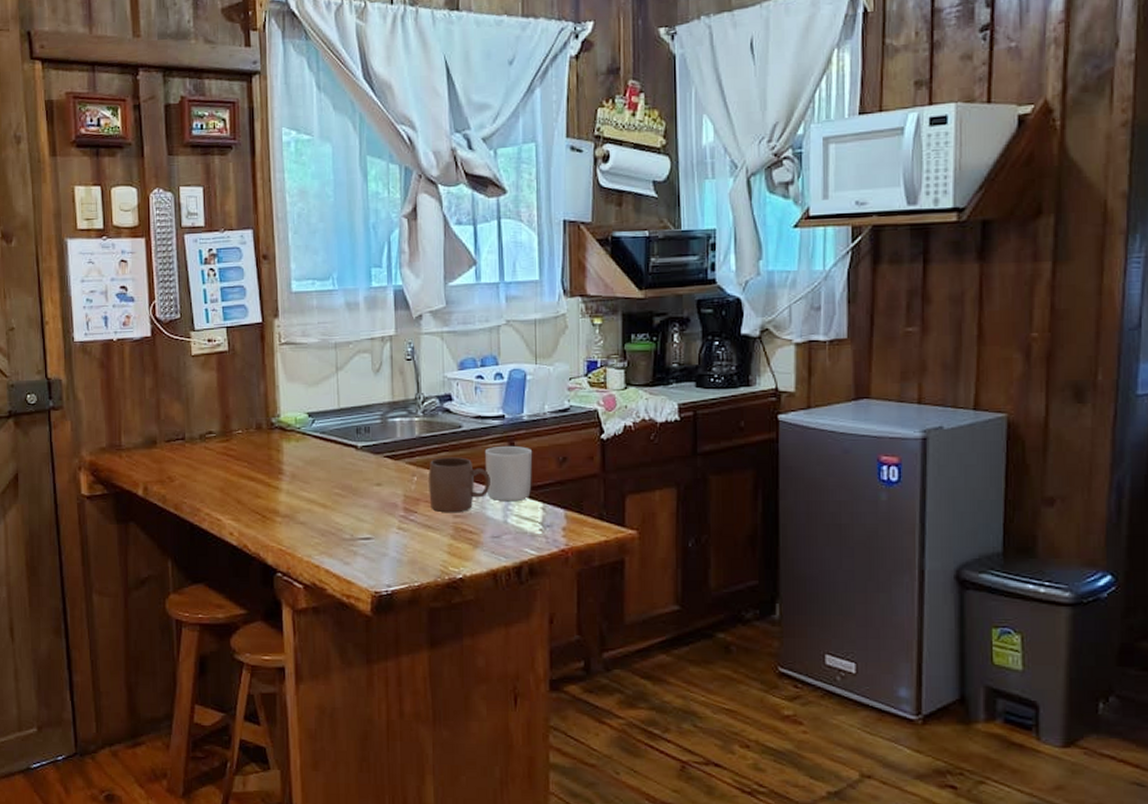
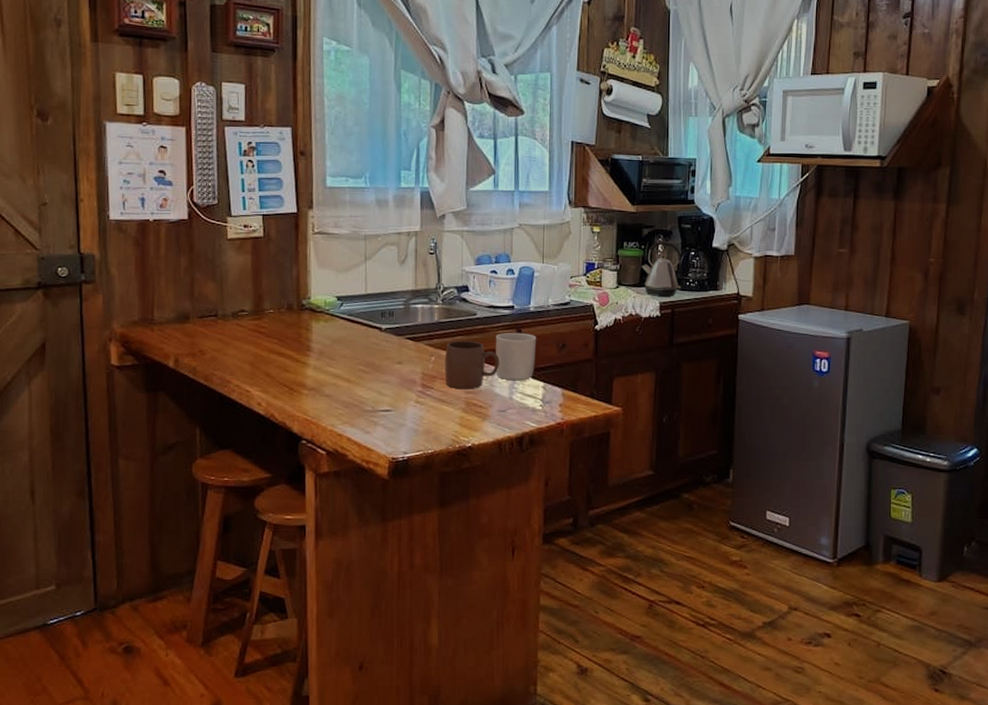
kettle: none [653,330,705,397] -> present [641,240,682,296]

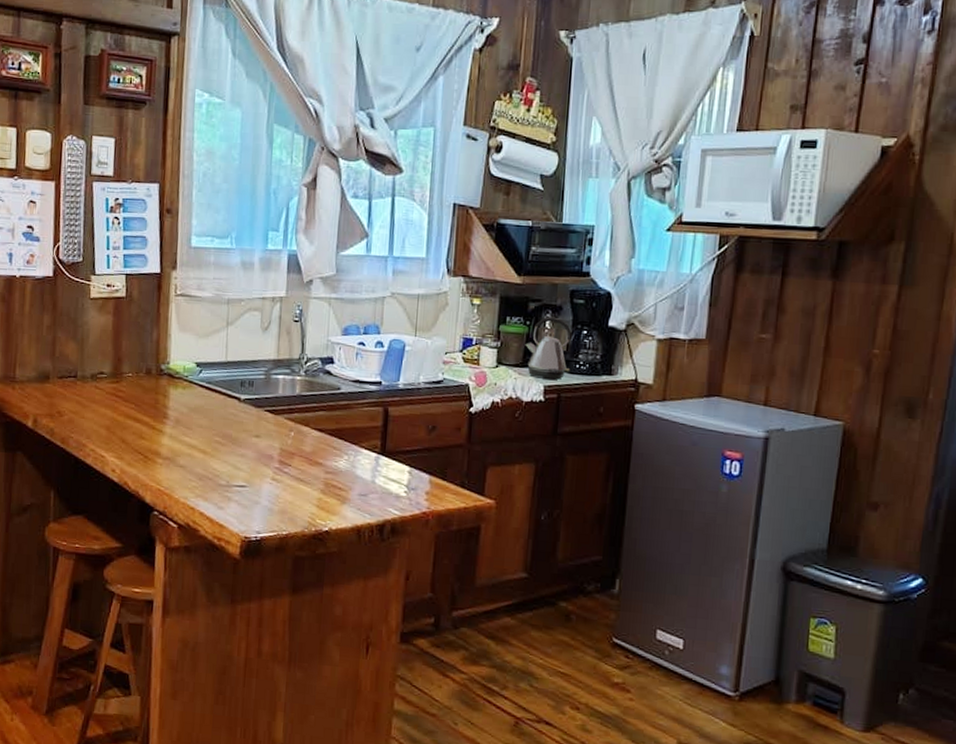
mug: present [444,340,499,389] -> none [303,416,363,469]
mug: present [495,332,537,381] -> none [358,410,405,464]

